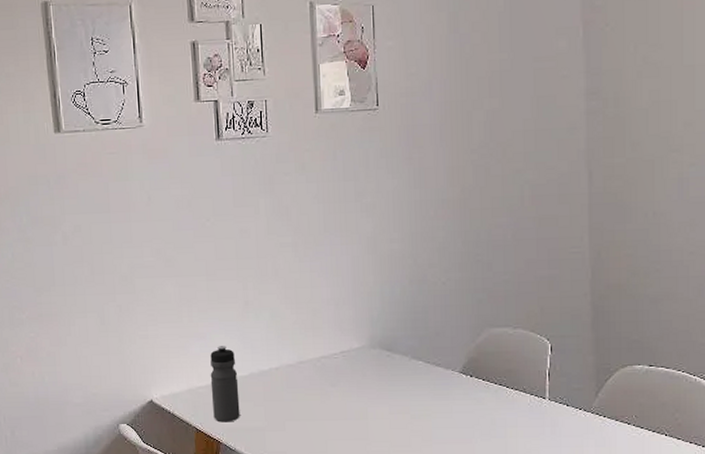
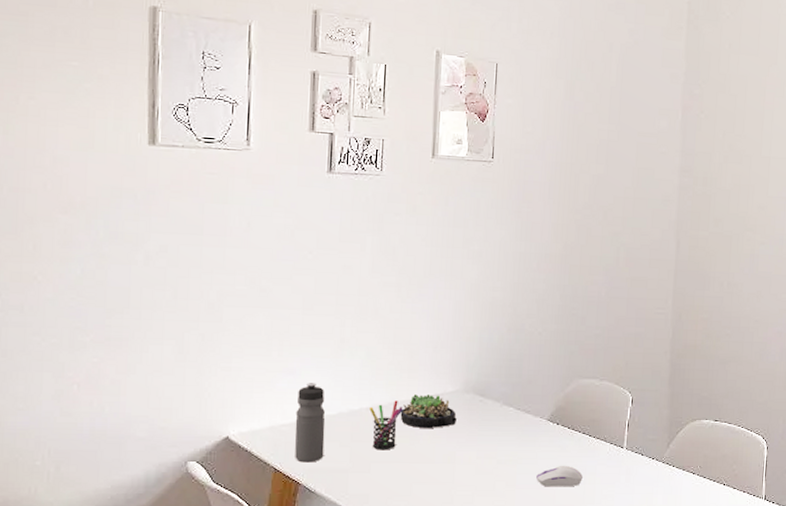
pen holder: none [279,359,311,409] -> present [369,400,403,450]
succulent plant: none [309,352,365,385] -> present [400,394,457,428]
computer mouse: none [453,418,503,441] -> present [536,465,583,487]

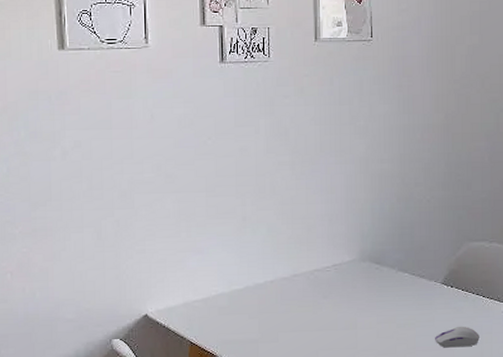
water bottle: present [295,383,326,463] -> none [206,260,235,335]
pen holder: present [369,400,403,450] -> none [274,272,305,320]
succulent plant: present [400,394,457,428] -> none [302,265,355,297]

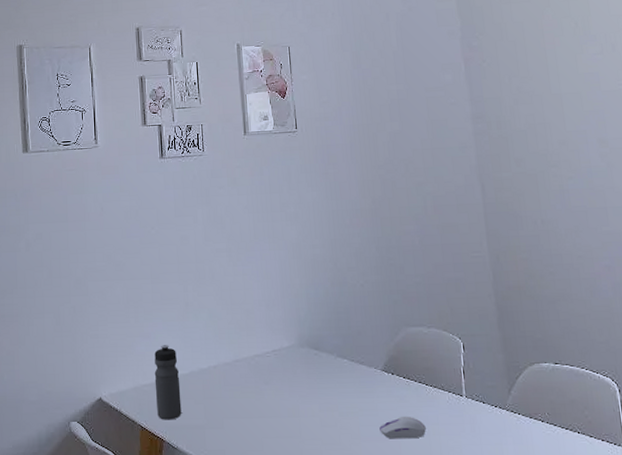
water bottle: none [206,260,235,335] -> present [154,345,182,420]

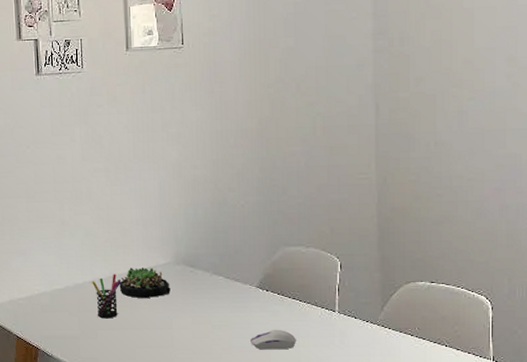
water bottle: present [154,345,182,420] -> none [29,261,57,331]
pen holder: none [217,358,246,406] -> present [92,274,121,319]
succulent plant: none [244,350,296,383] -> present [119,267,171,298]

